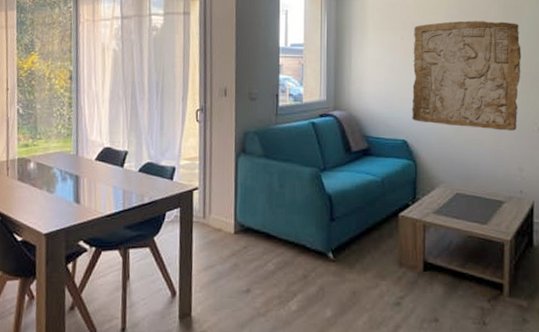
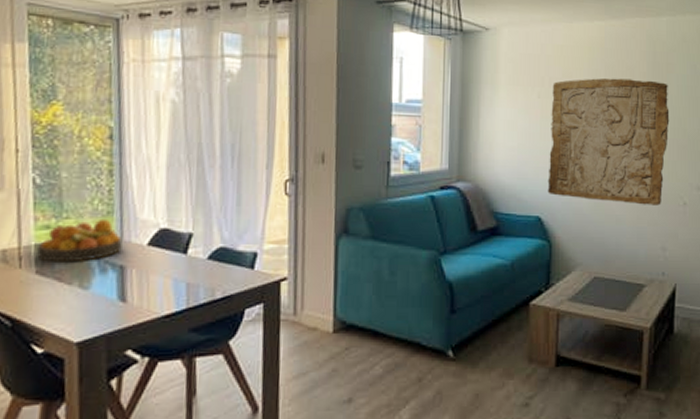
fruit bowl: none [18,140,78,172] -> present [36,220,123,263]

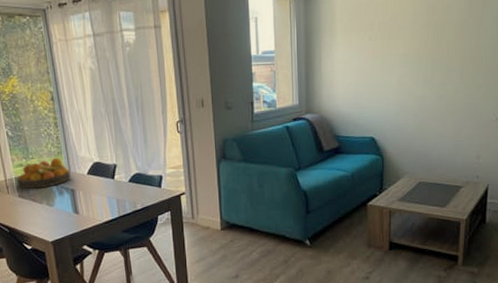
stone relief: present [547,78,670,206] -> none [379,16,485,123]

